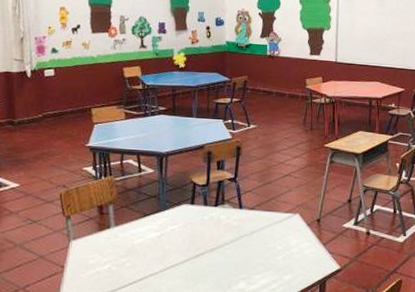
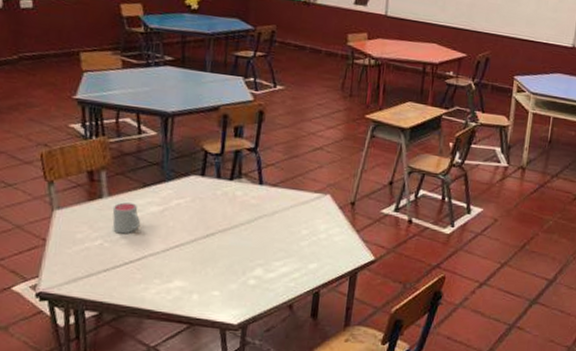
mug: none [118,231,141,258] -> present [112,202,140,234]

